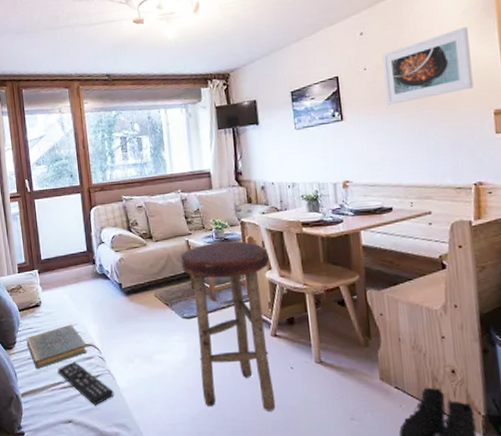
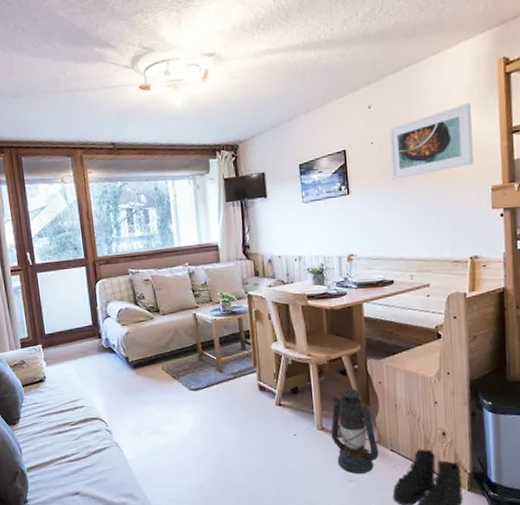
book: present [26,324,87,370] -> none [30,398,94,444]
remote control: present [57,361,114,406] -> none [63,434,122,478]
stool: present [180,241,276,411] -> none [187,313,279,476]
lantern: none [330,321,385,411] -> present [331,389,382,474]

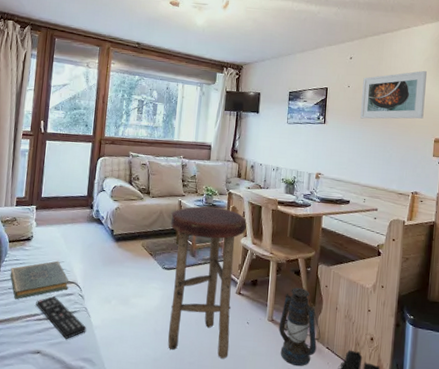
book: none [30,398,94,444] -> present [10,261,69,300]
remote control: none [63,434,122,478] -> present [36,295,87,340]
stool: none [187,313,279,476] -> present [168,206,247,359]

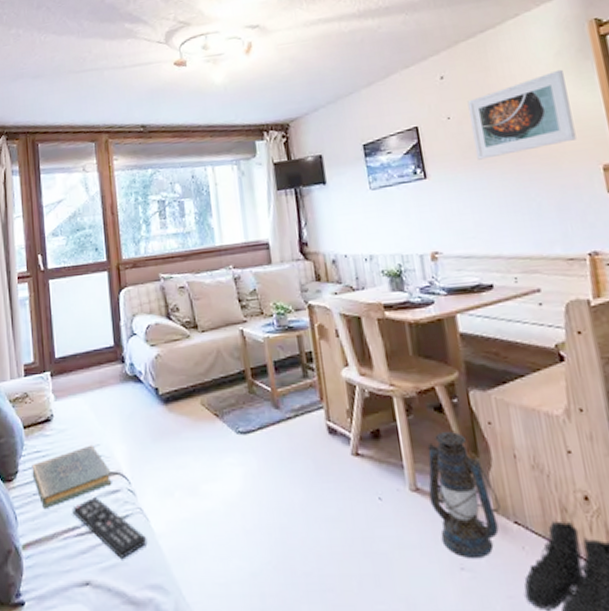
stool: present [168,206,247,359] -> none [233,329,362,561]

